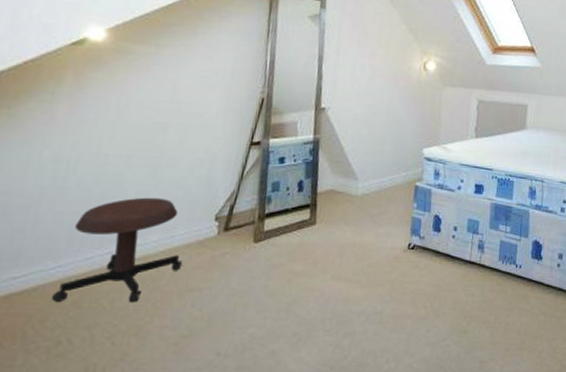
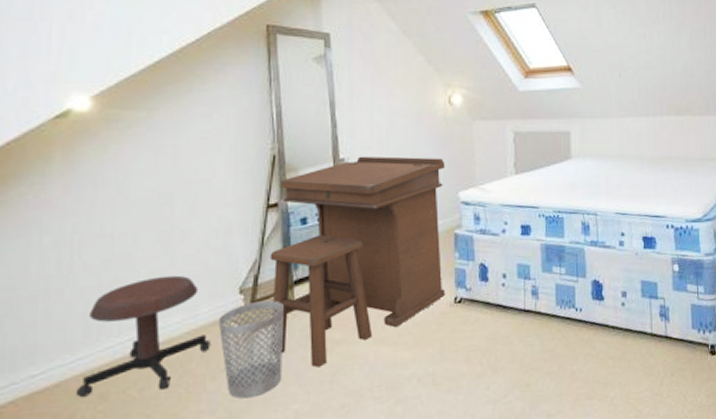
wastebasket: none [191,229,253,319] -> present [218,300,283,399]
desk: none [236,107,415,296] -> present [270,156,446,368]

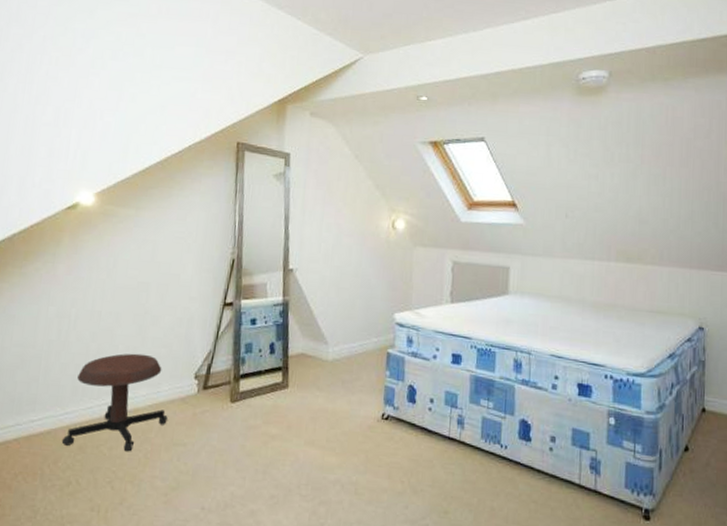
wastebasket: present [218,300,283,399] -> none [175,388,230,473]
desk: present [270,156,446,368] -> none [216,268,384,457]

